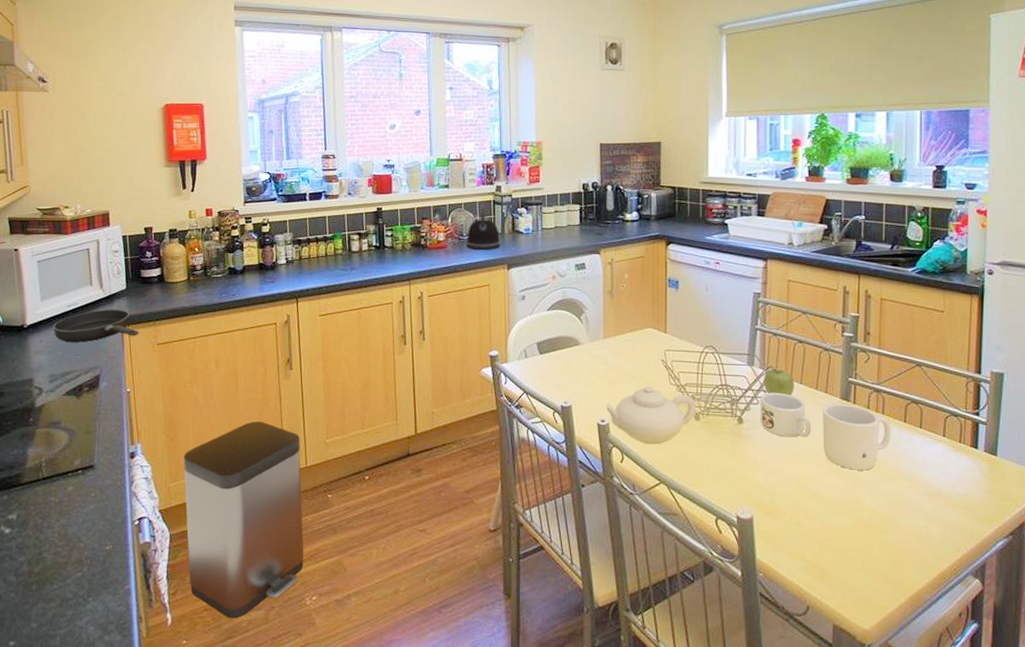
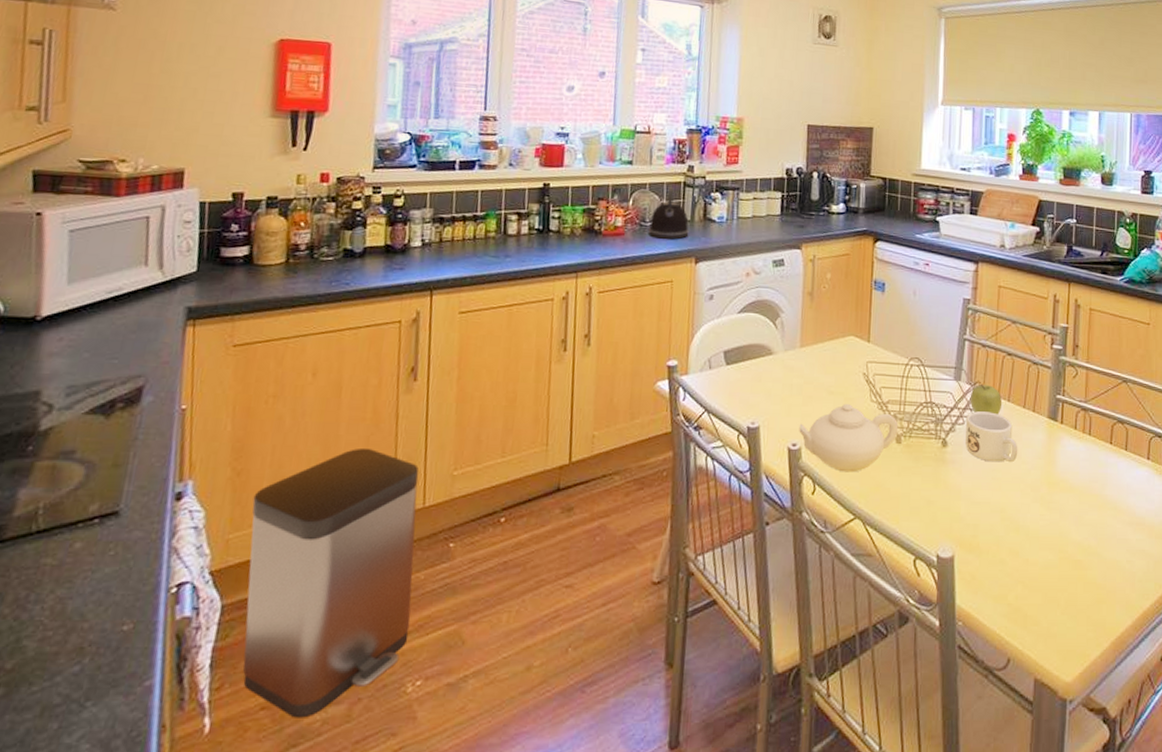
frying pan: present [53,309,139,342] -> none [81,297,209,342]
mug: present [823,403,891,471] -> none [1029,423,1098,499]

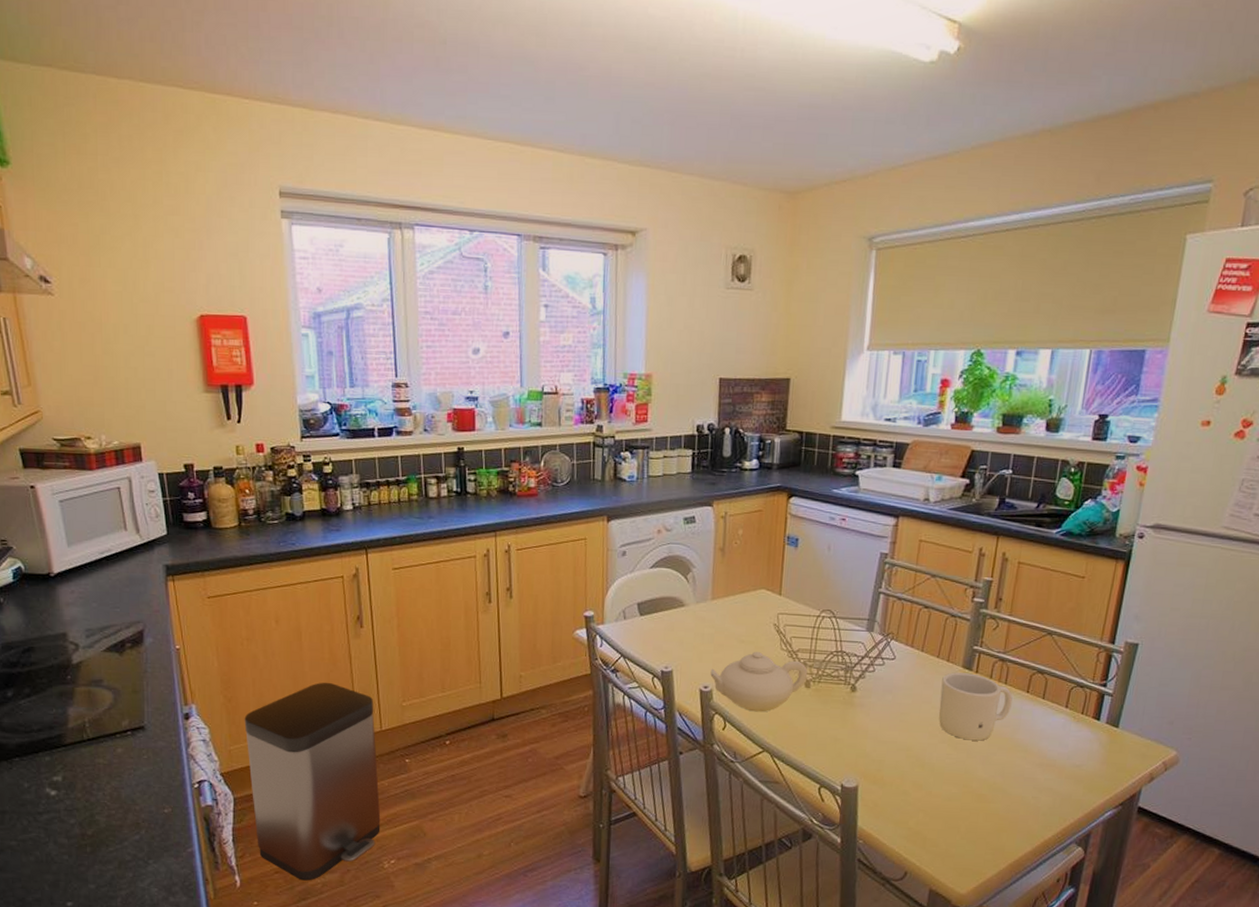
kettle: present [648,186,689,240] -> none [560,446,600,499]
mug: present [965,411,1018,463] -> none [875,660,929,707]
fruit: present [970,385,1003,415] -> none [881,635,916,664]
mug: none [1029,423,1098,499] -> present [939,672,1013,741]

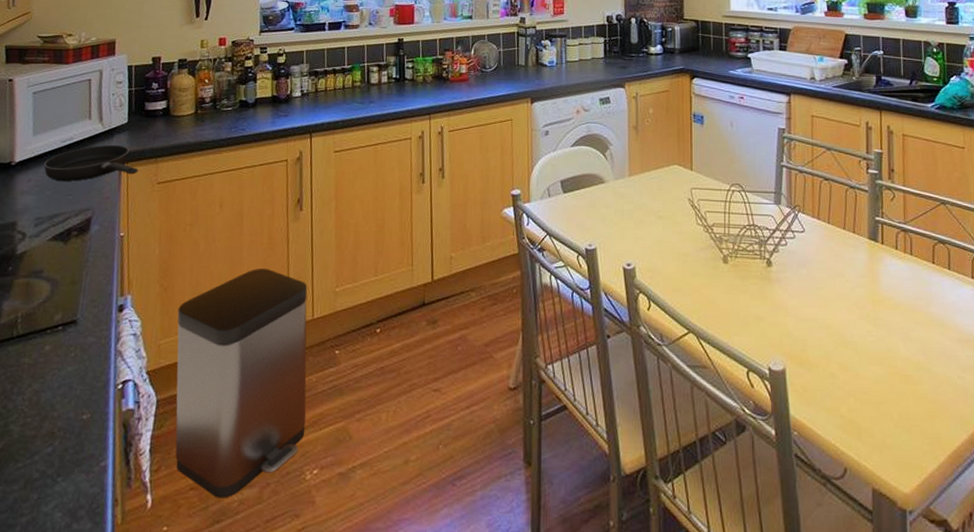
frying pan: none [85,557,186,594] -> present [44,144,139,181]
teapot: present [710,651,808,712] -> none [632,226,724,290]
mug: present [939,672,1013,741] -> none [851,244,921,316]

